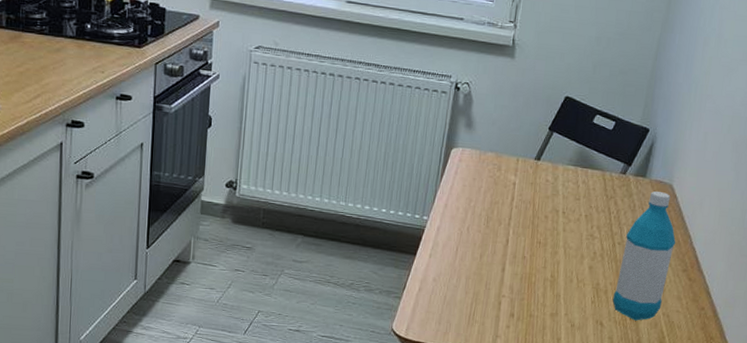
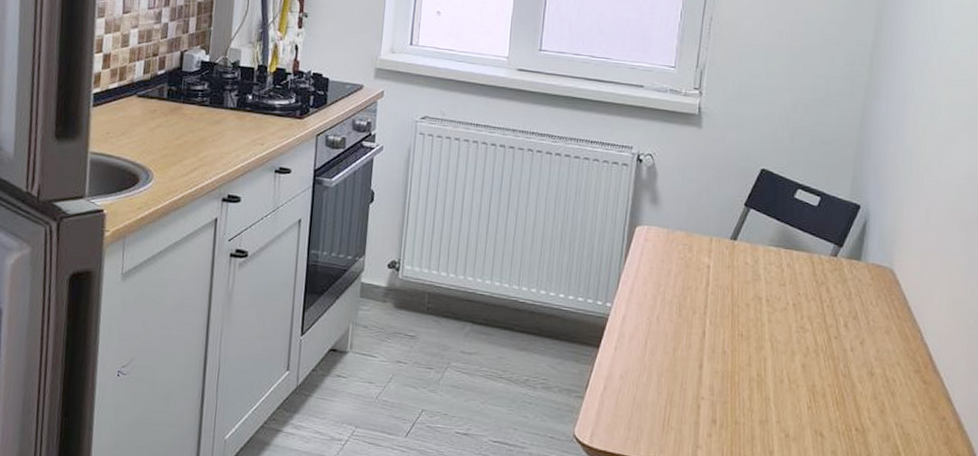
water bottle: present [613,191,676,321] -> none [833,276,904,432]

